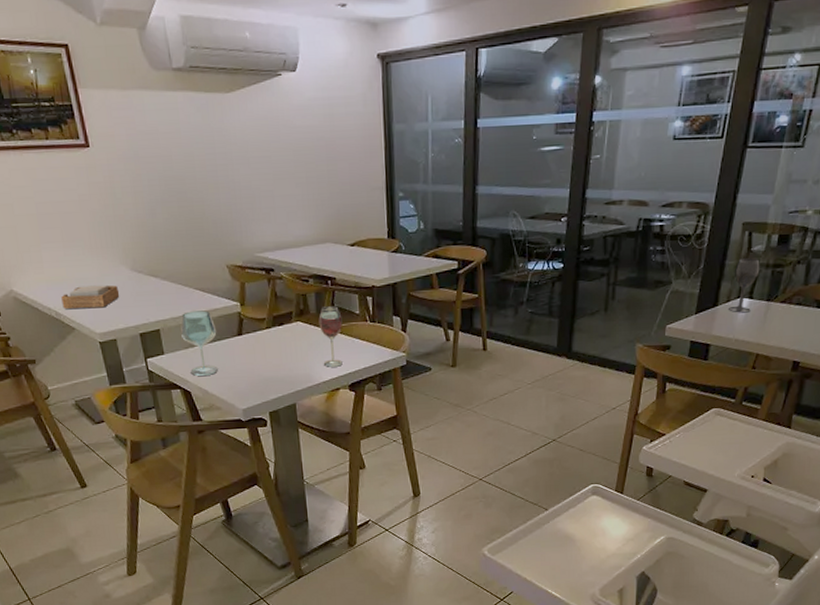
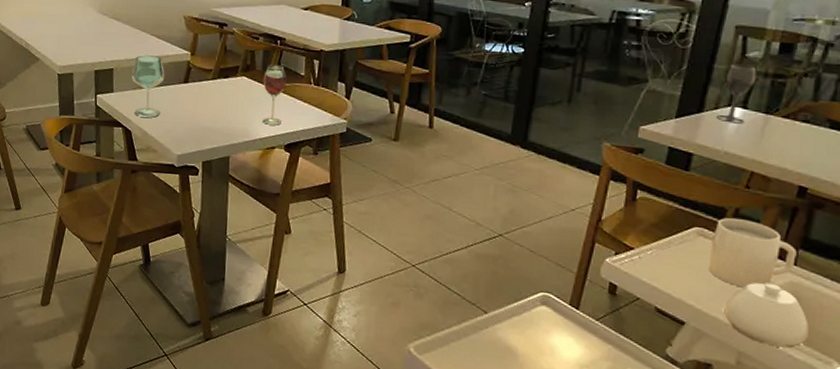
napkin holder: present [61,285,120,309] -> none [32,22,84,43]
mug: none [725,396,791,454] -> present [710,218,797,288]
sugar bowl: none [737,446,801,497] -> present [724,282,810,348]

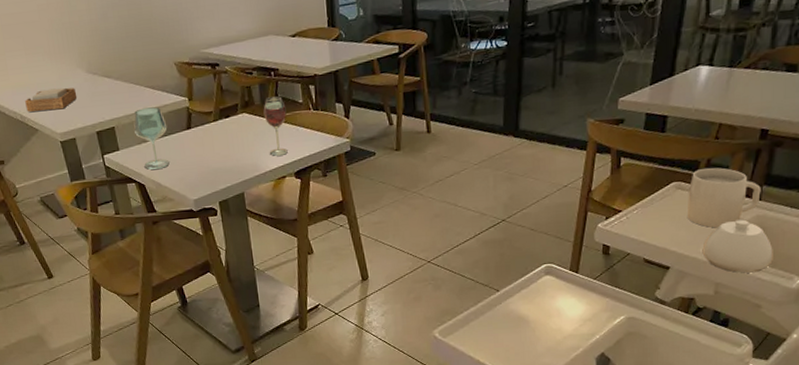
napkin holder: none [32,22,84,43] -> present [25,87,77,112]
wine glass: present [717,64,757,124] -> none [687,23,720,82]

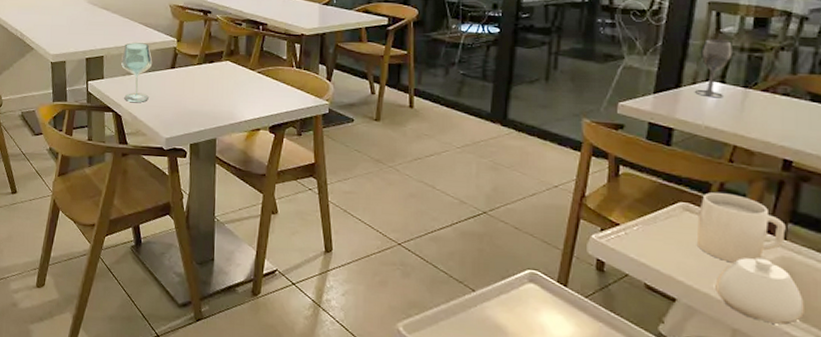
napkin holder: present [25,87,77,112] -> none [27,13,75,33]
wineglass: present [263,96,288,156] -> none [247,49,270,108]
wine glass: none [687,23,720,82] -> present [695,39,733,98]

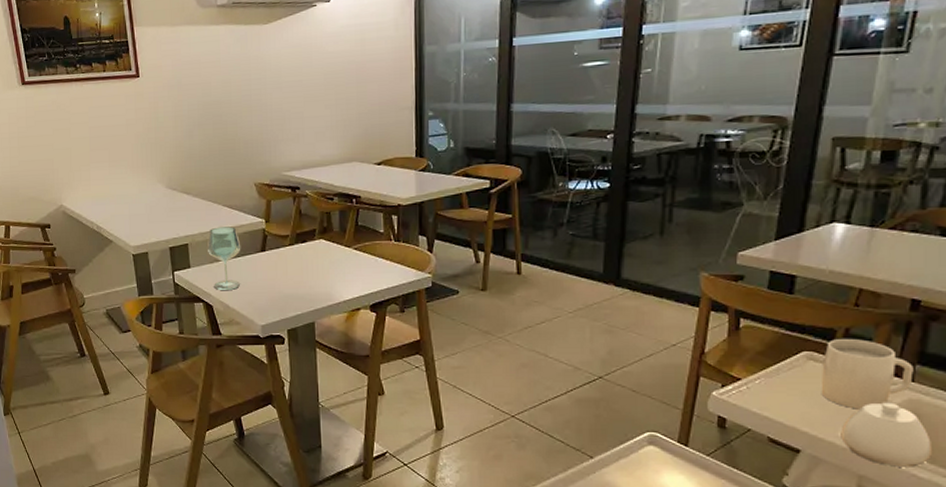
wine glass: present [695,39,733,98] -> none [819,177,858,240]

